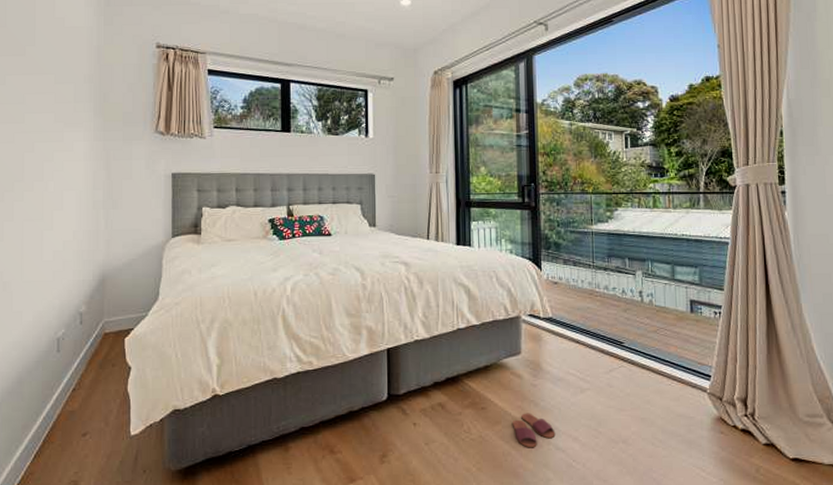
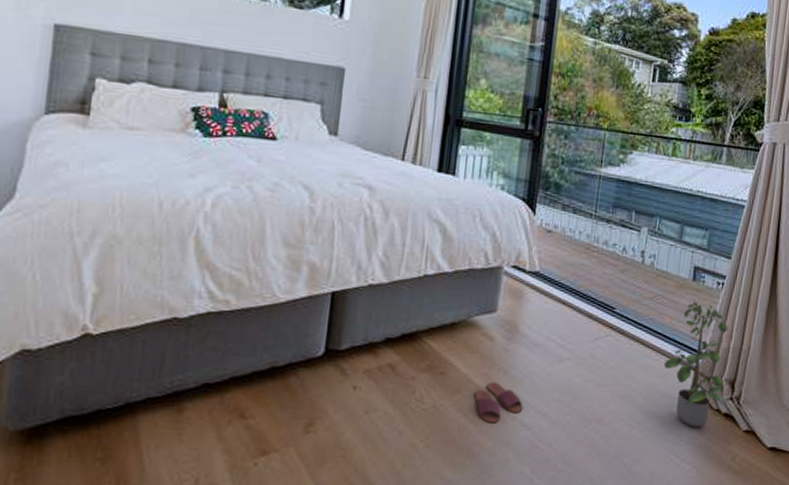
potted plant: none [676,328,739,443] -> present [663,299,728,427]

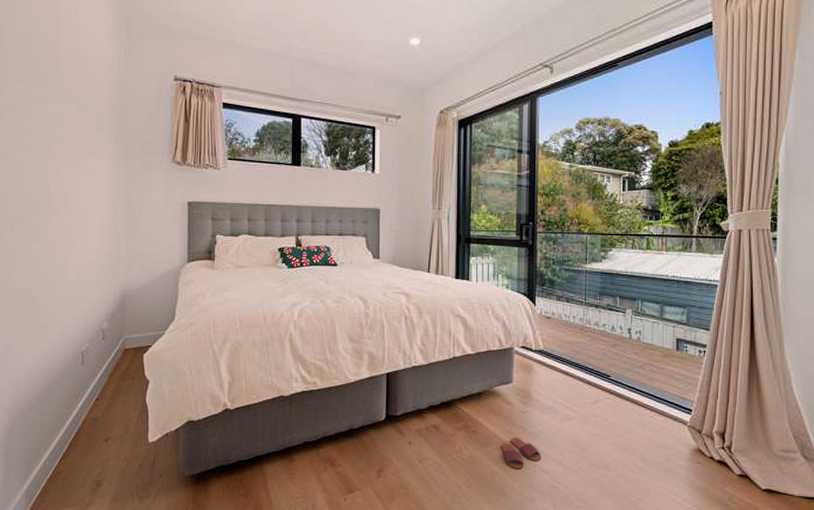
potted plant: present [663,299,728,427] -> none [657,365,716,472]

